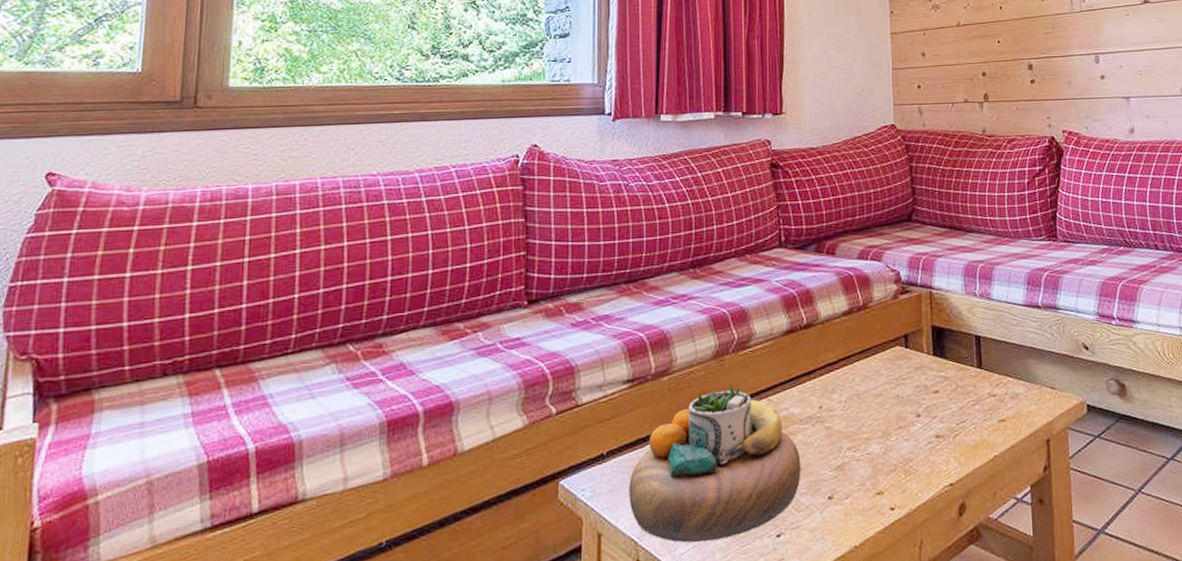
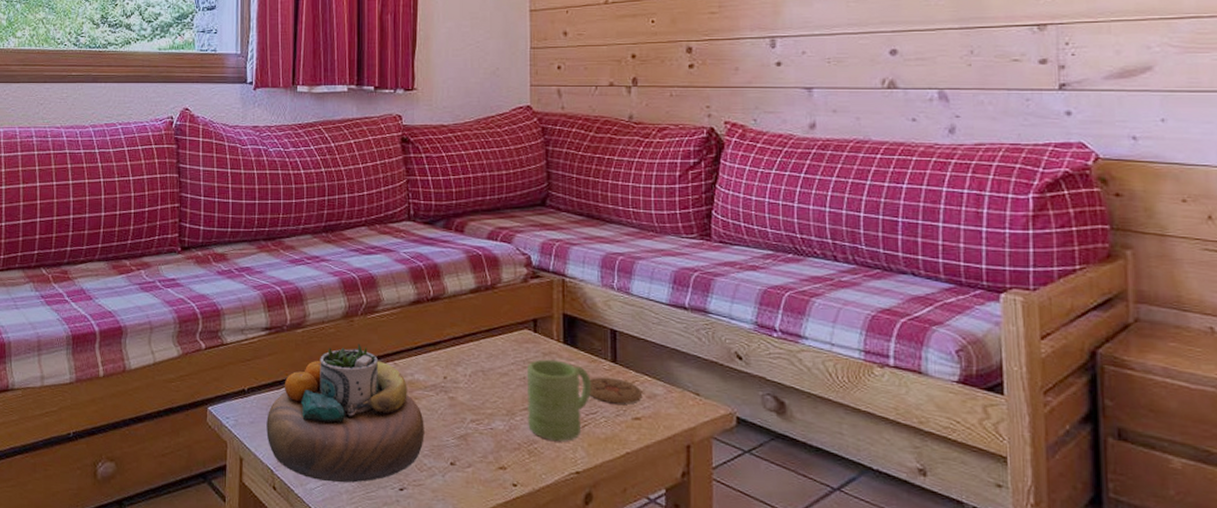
mug: none [900,373,961,456] -> present [526,359,592,441]
coaster: none [958,383,1006,409] -> present [589,377,643,404]

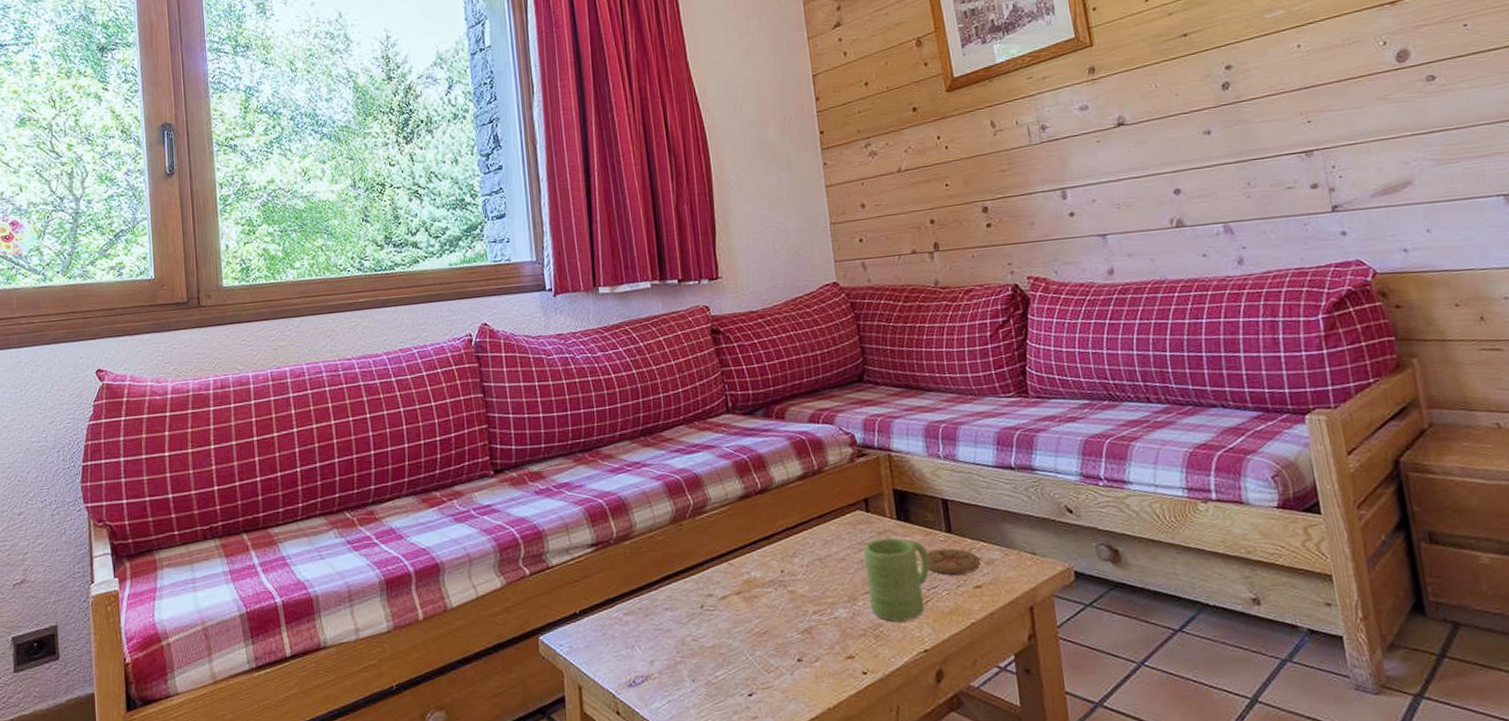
decorative bowl: present [266,344,424,483] -> none [602,548,768,698]

